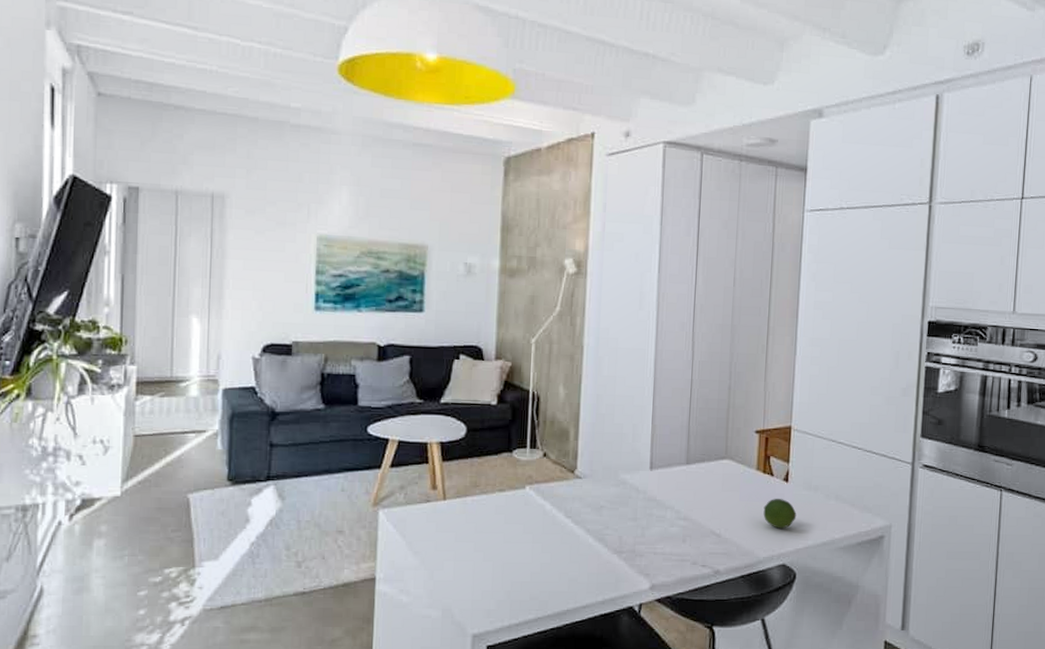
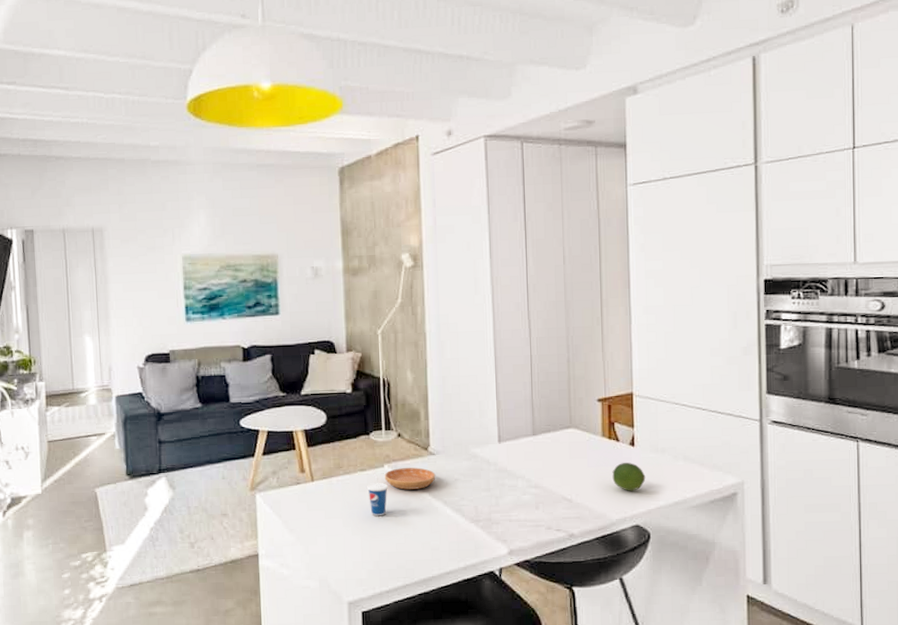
cup: none [505,491,528,542] -> present [367,470,388,517]
saucer: none [524,491,581,515] -> present [384,467,436,490]

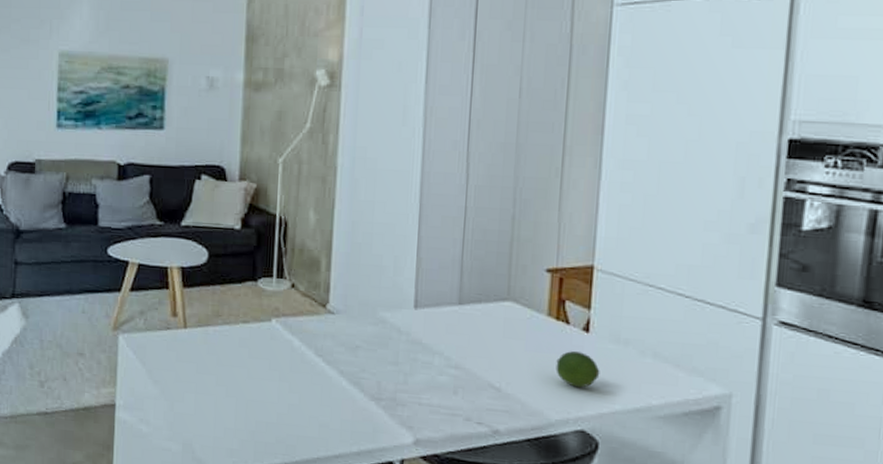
cup: present [367,470,388,517] -> none [249,323,274,379]
saucer: present [384,467,436,490] -> none [270,324,333,353]

